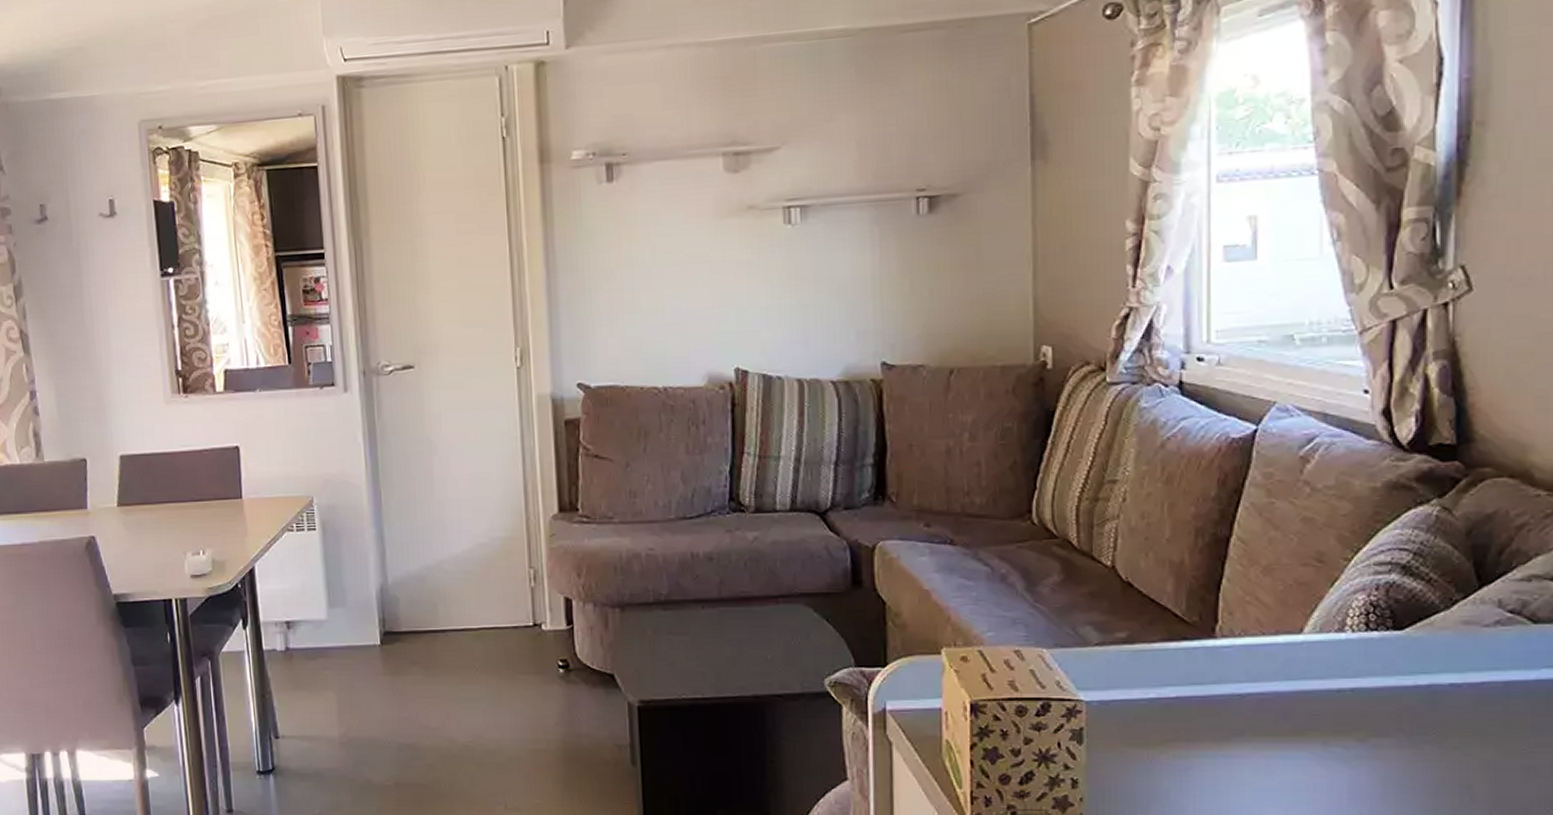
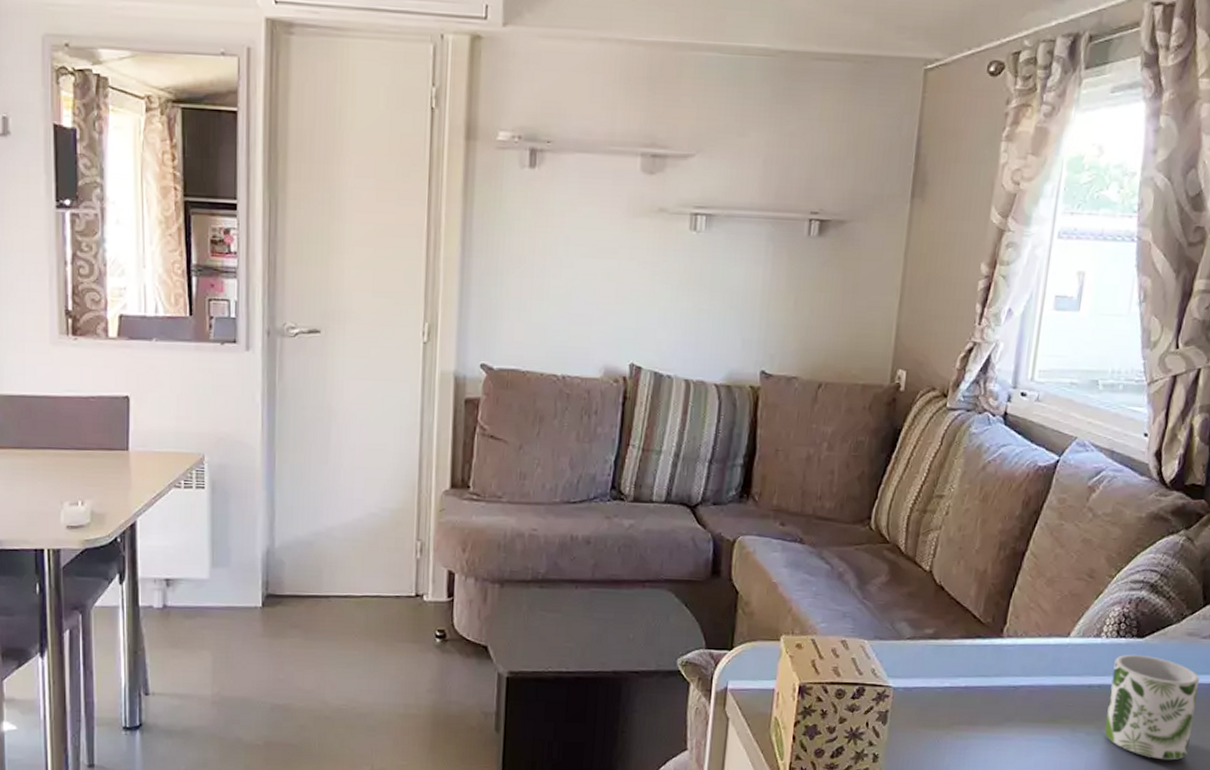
mug: none [1368,650,1488,777] -> present [1104,654,1199,761]

